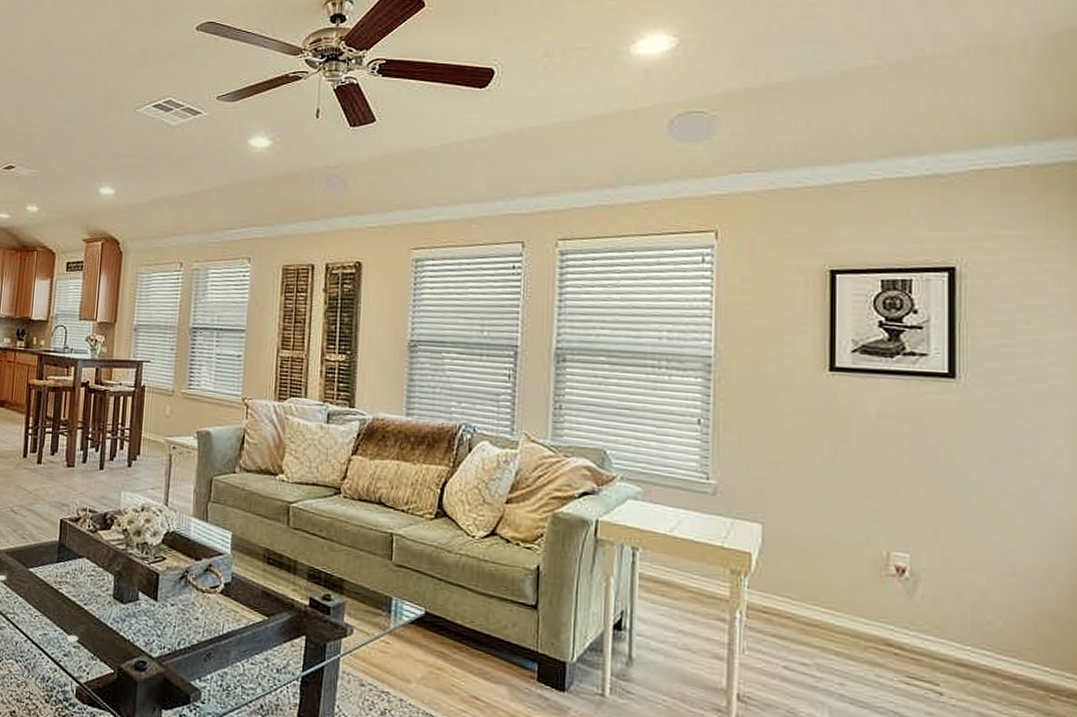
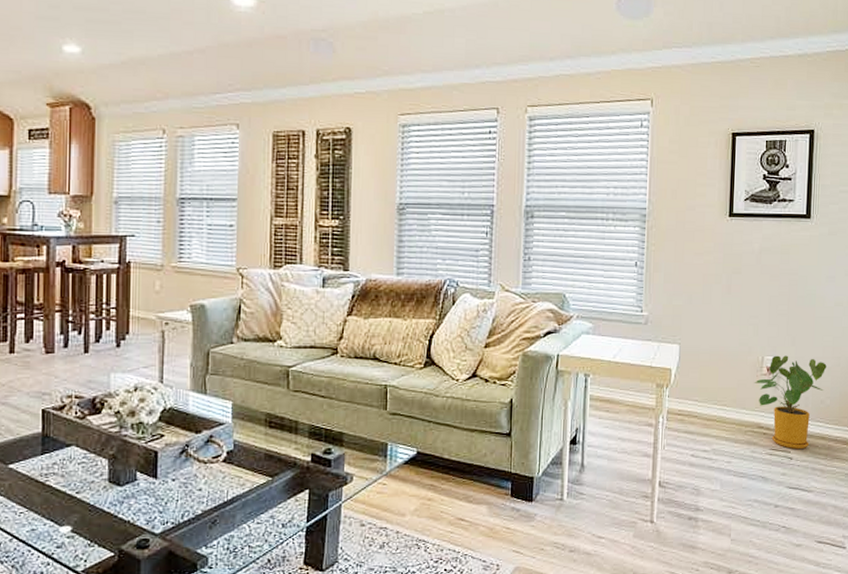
house plant: none [876,552,994,684] -> present [754,355,827,450]

